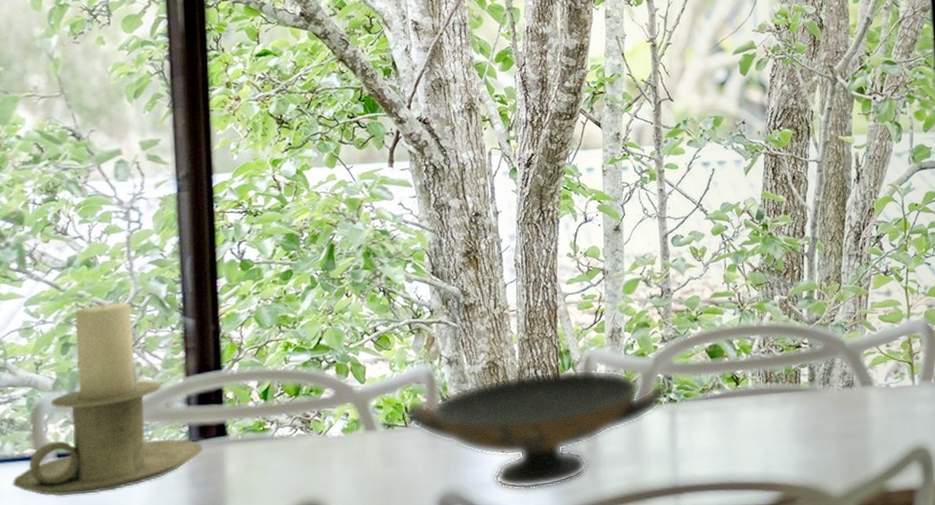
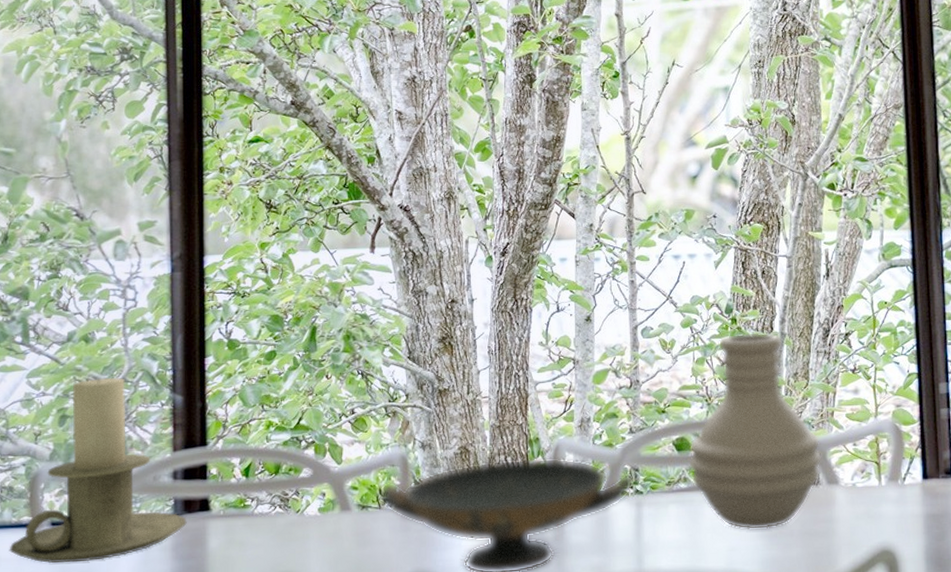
vase: none [722,237,856,434] -> present [689,332,822,530]

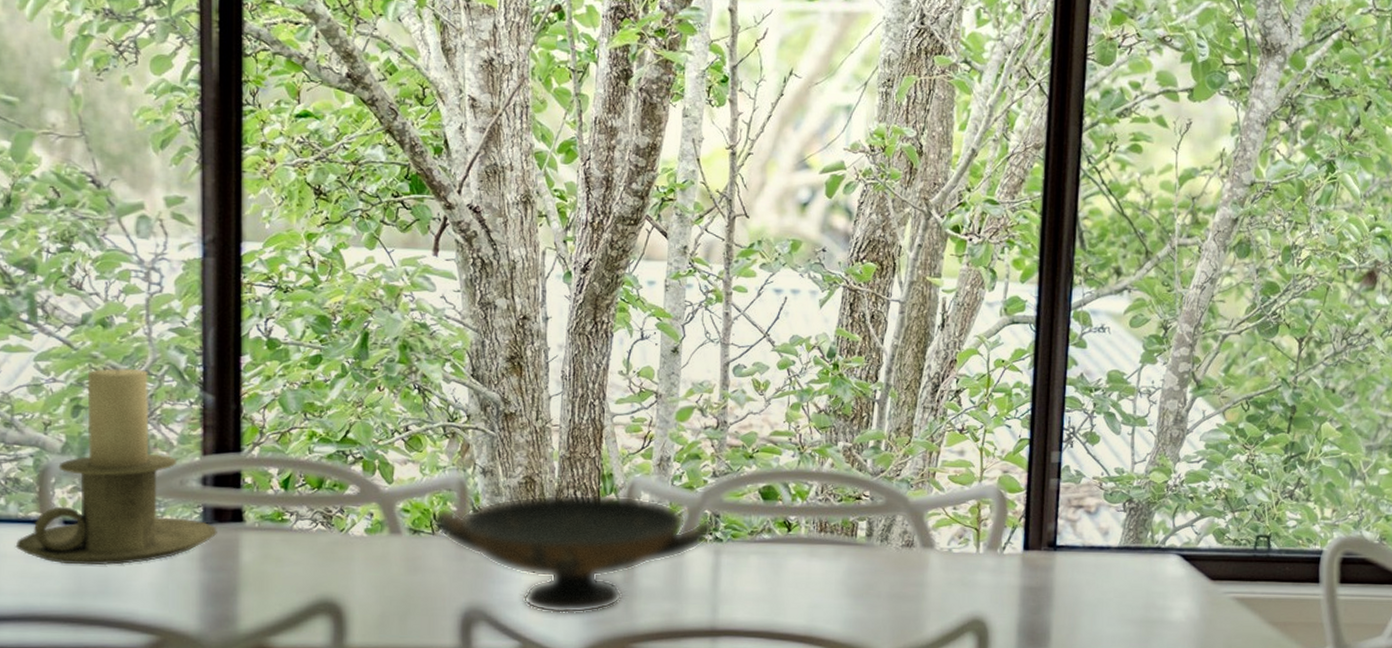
vase: present [689,332,822,530] -> none [775,380,919,589]

